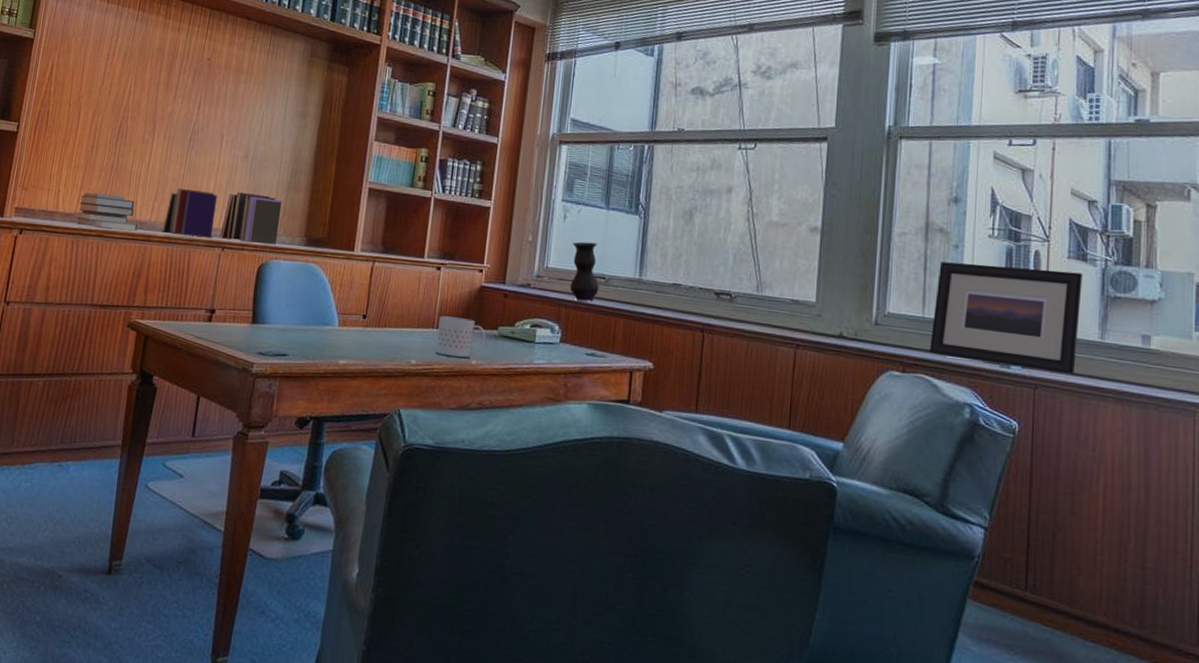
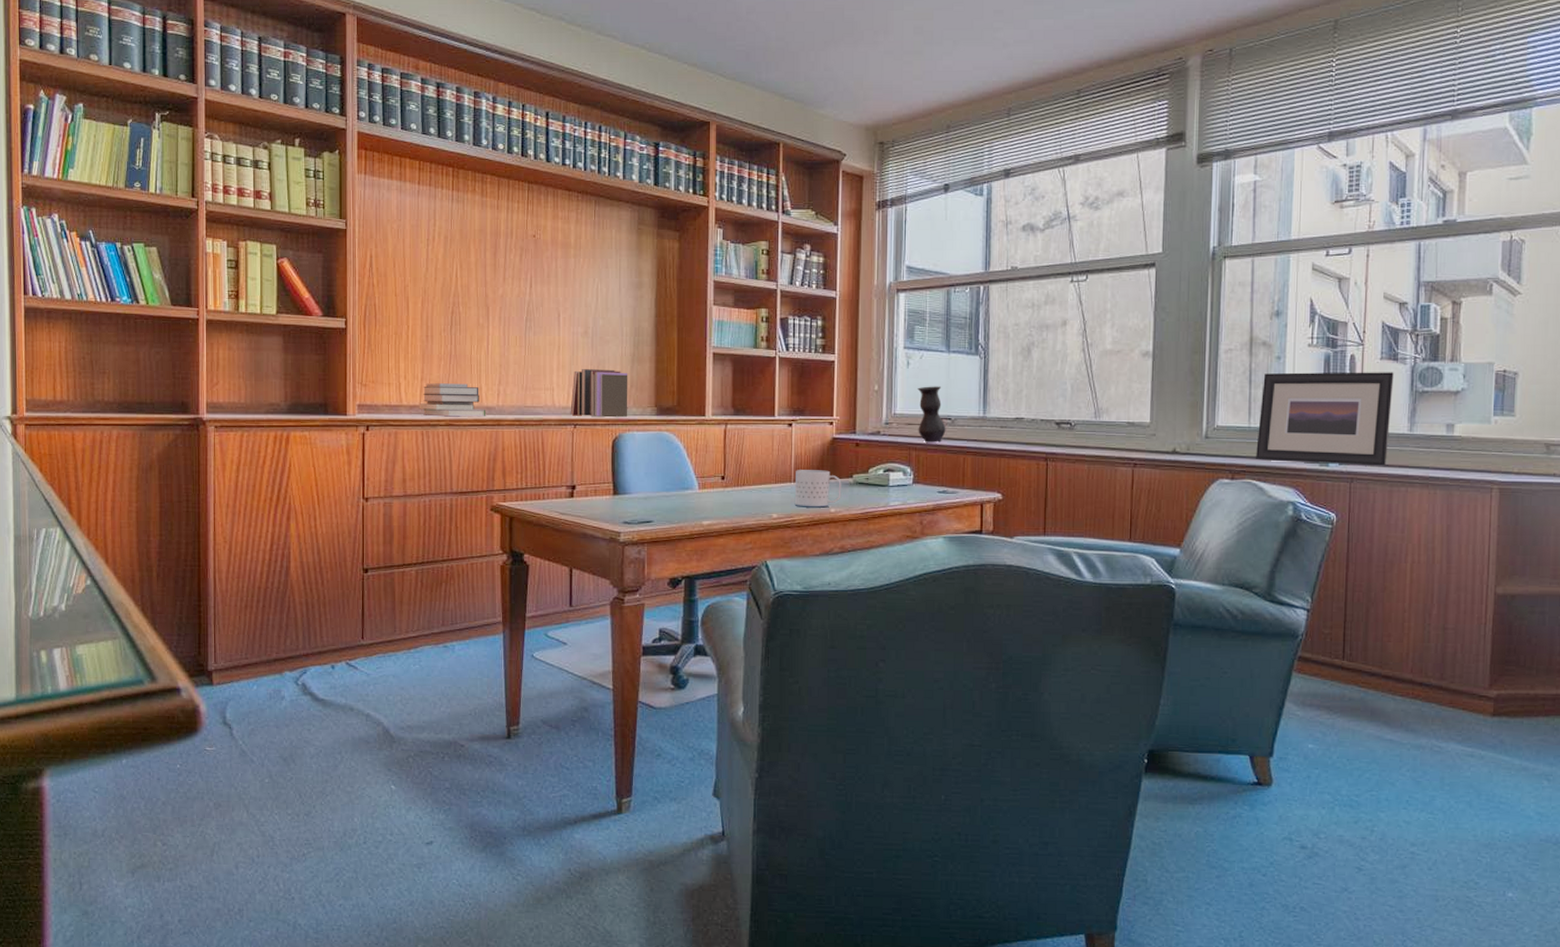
books: present [162,189,217,239] -> none [511,370,562,417]

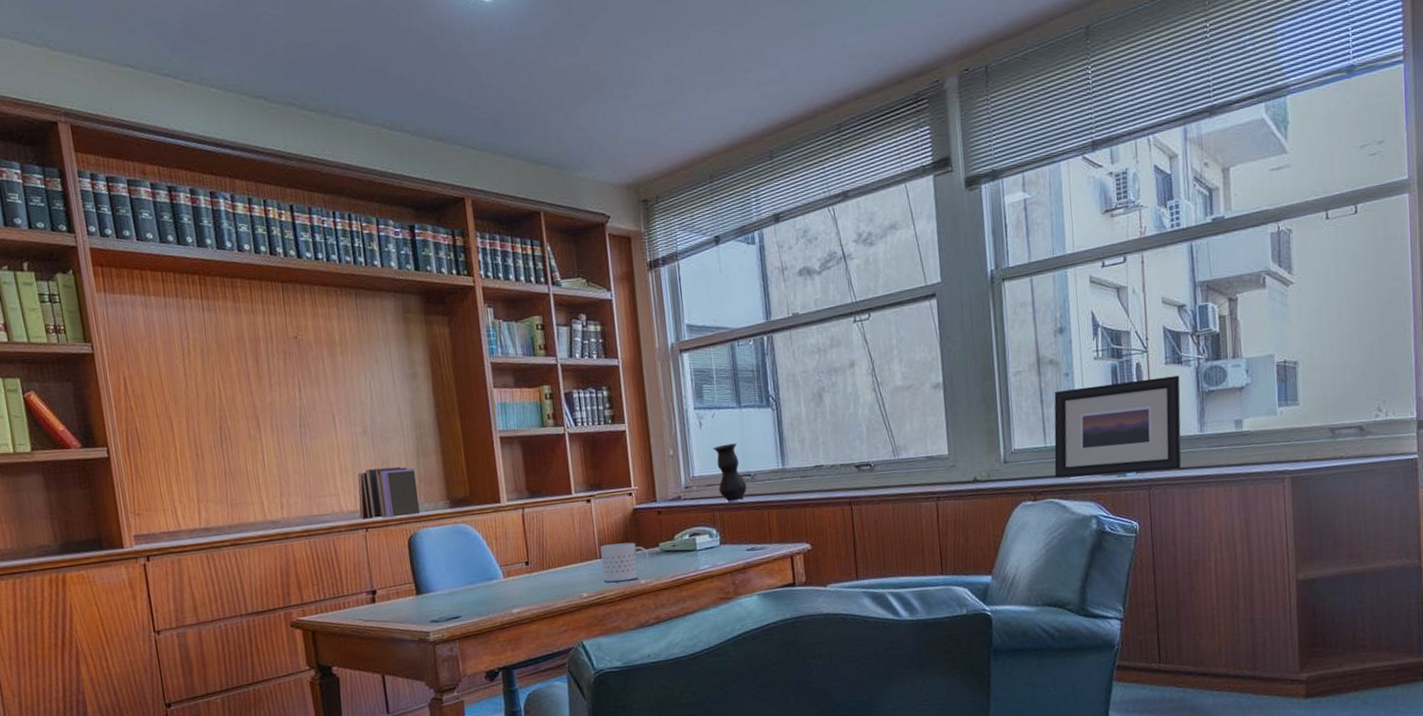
books: present [419,383,485,417] -> none [199,499,271,538]

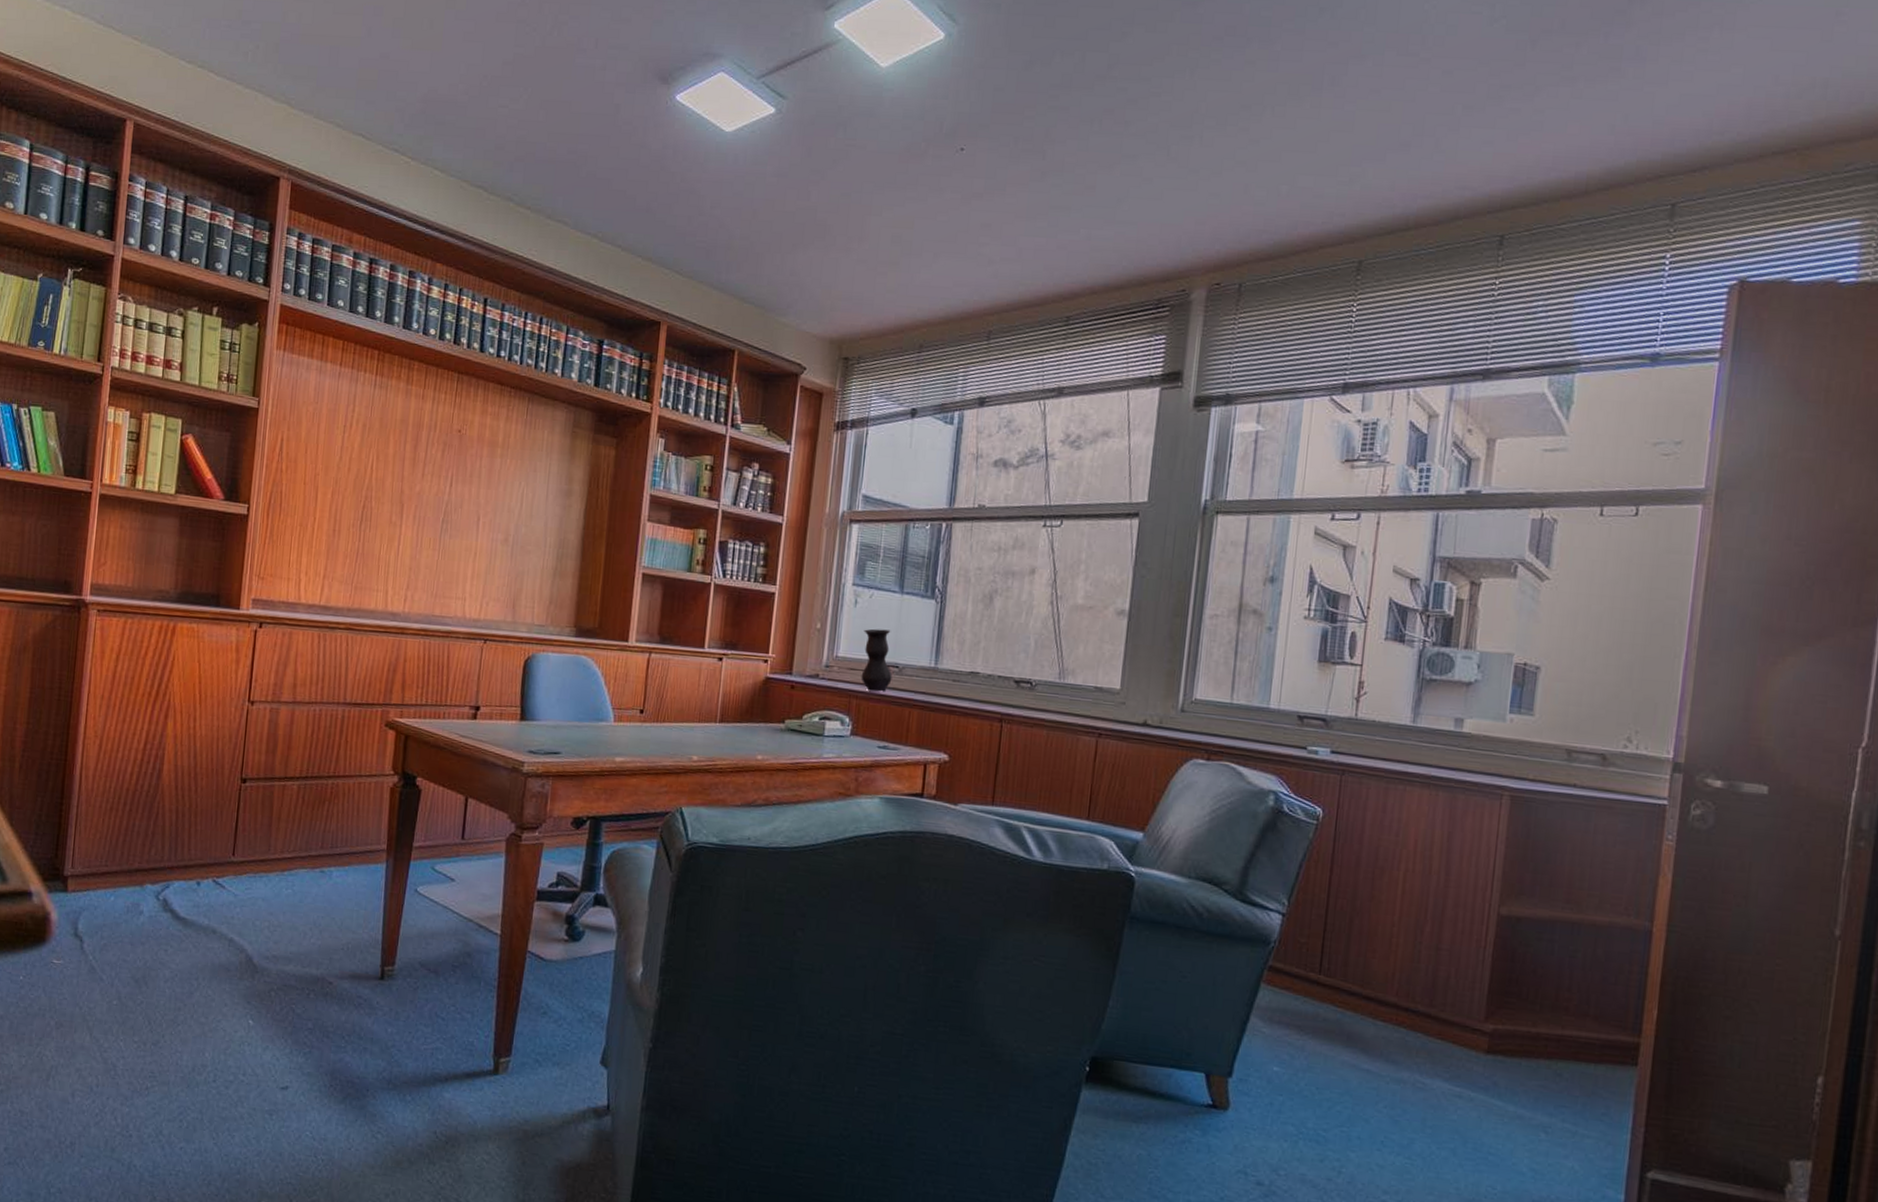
books: present [357,466,420,519] -> none [481,579,548,636]
mug: present [600,542,650,583] -> none [718,709,772,754]
picture frame: present [1054,375,1182,479] -> none [1236,645,1399,760]

